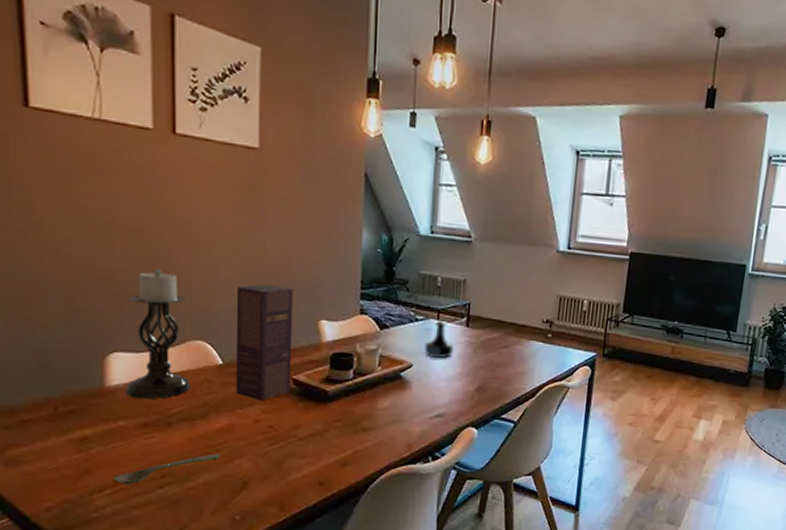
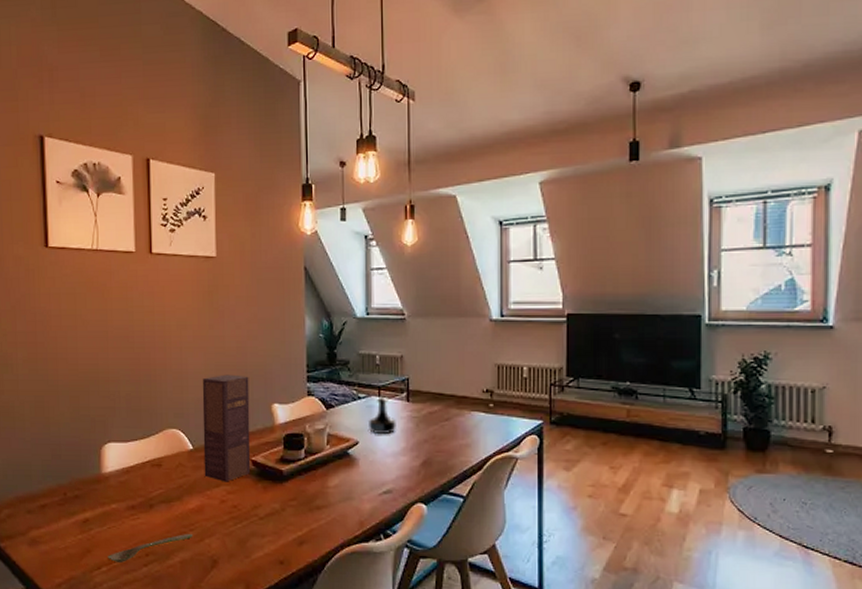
candle holder: present [126,269,190,399] -> none [118,369,167,484]

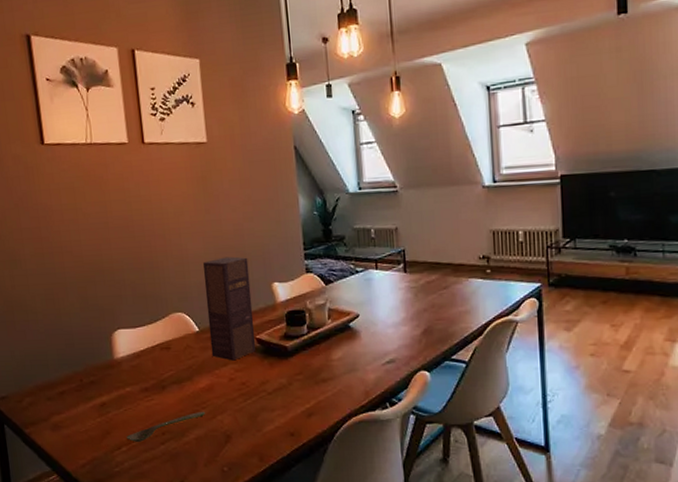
tequila bottle: present [369,398,396,435] -> none [368,270,395,307]

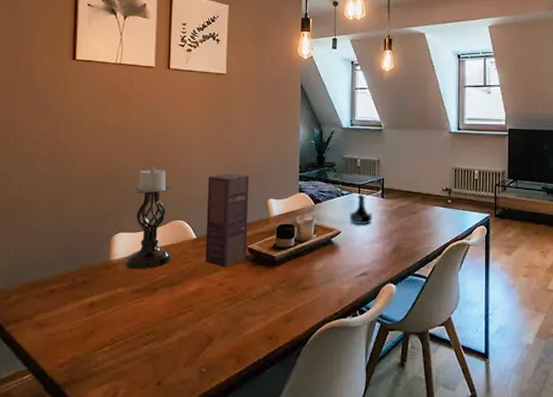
candle holder: none [124,256,176,367] -> present [125,167,172,270]
spoon: present [126,412,205,442] -> none [110,314,191,342]
tequila bottle: none [368,270,395,307] -> present [350,194,372,226]

